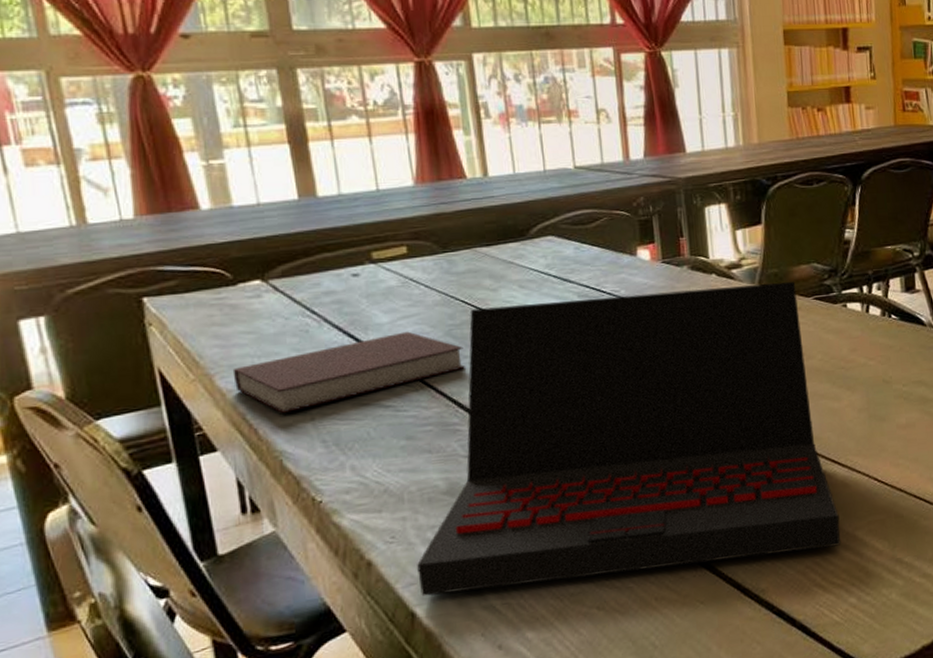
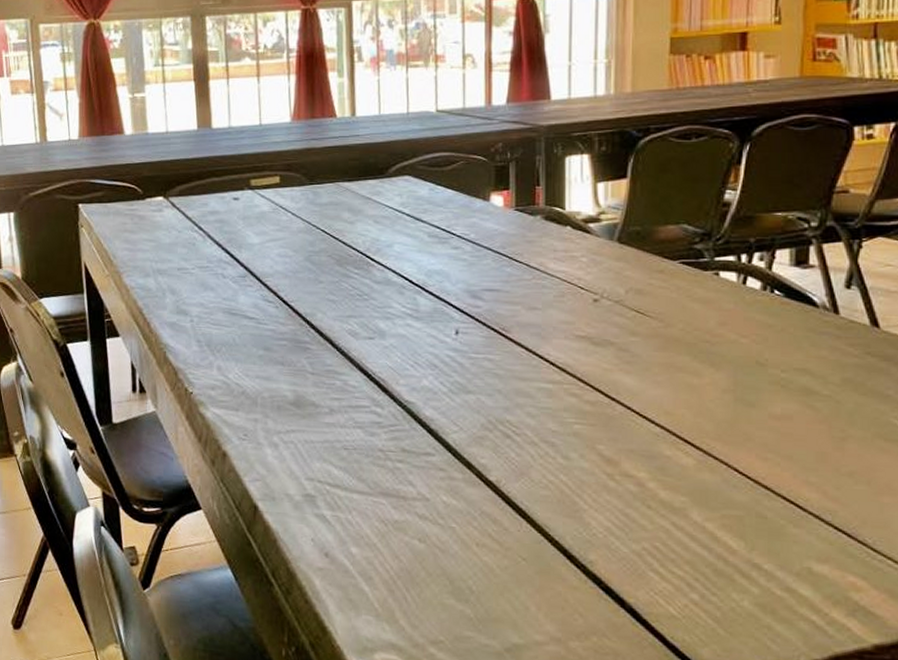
notebook: present [232,331,465,414] -> none [136,253,320,313]
laptop: present [417,281,841,597] -> none [263,239,687,534]

